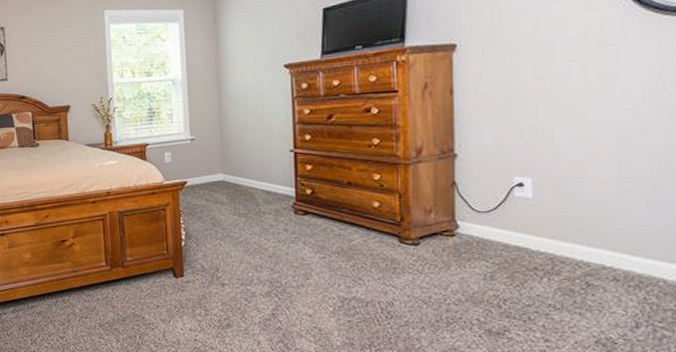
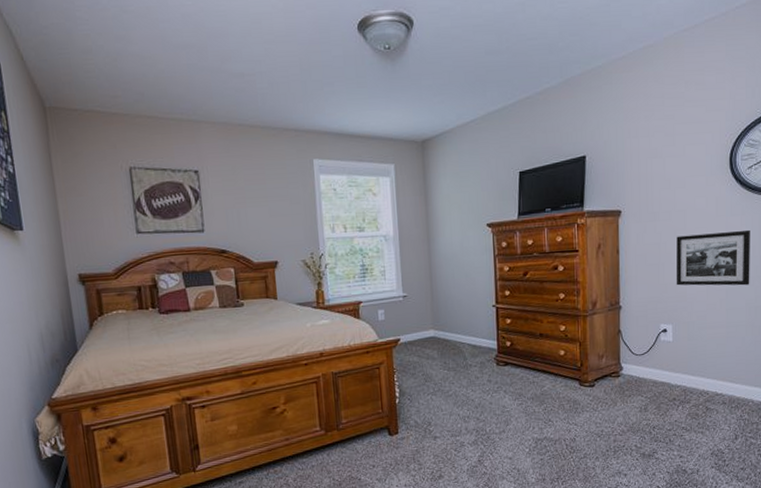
picture frame: none [536,60,658,132] -> present [676,229,750,286]

